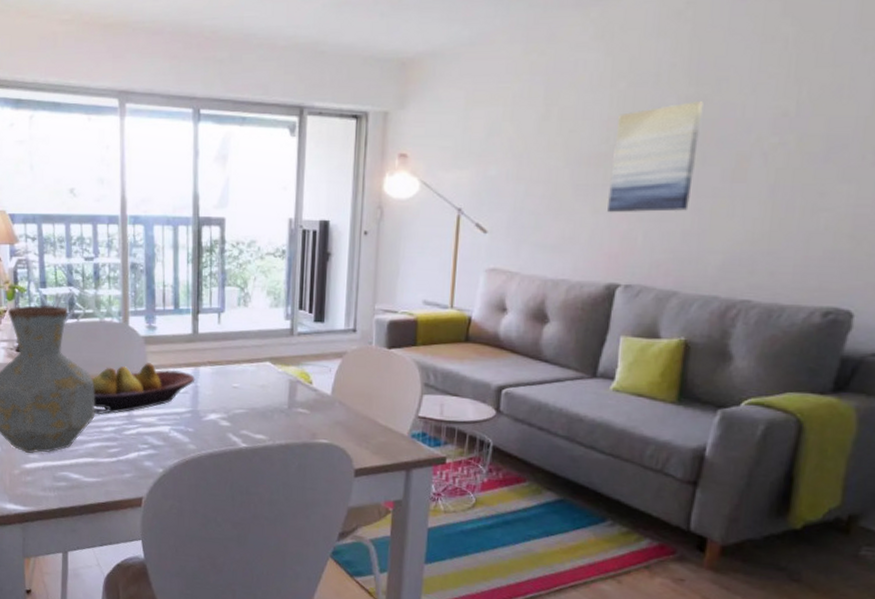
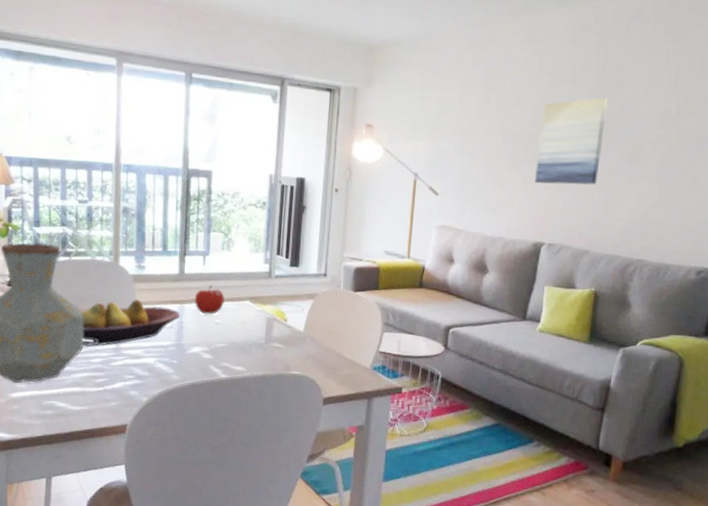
fruit: none [210,345,242,379] -> present [194,285,225,315]

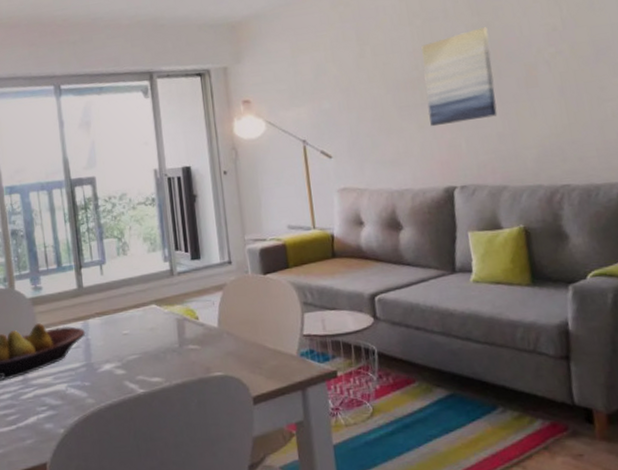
fruit: present [194,285,225,315] -> none [97,294,129,328]

